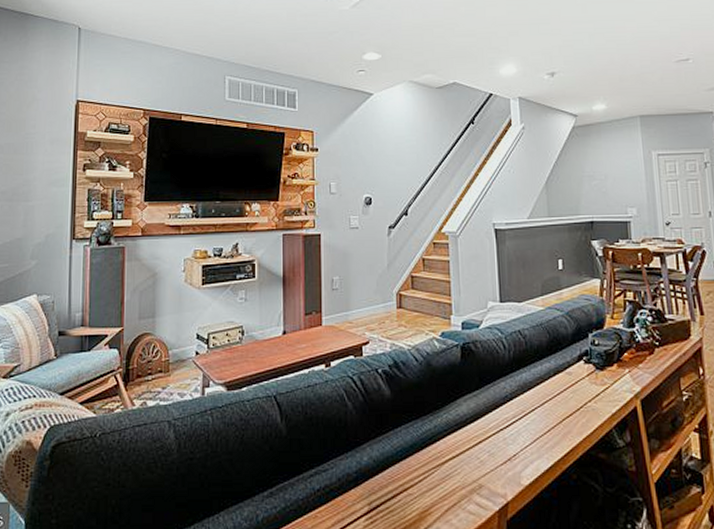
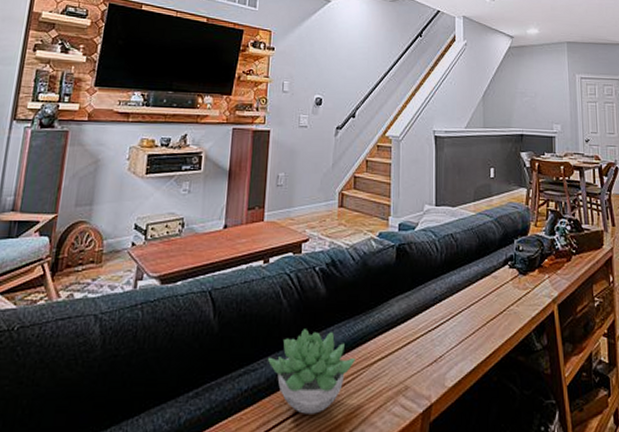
succulent plant: none [338,430,425,512] -> present [268,329,355,414]

